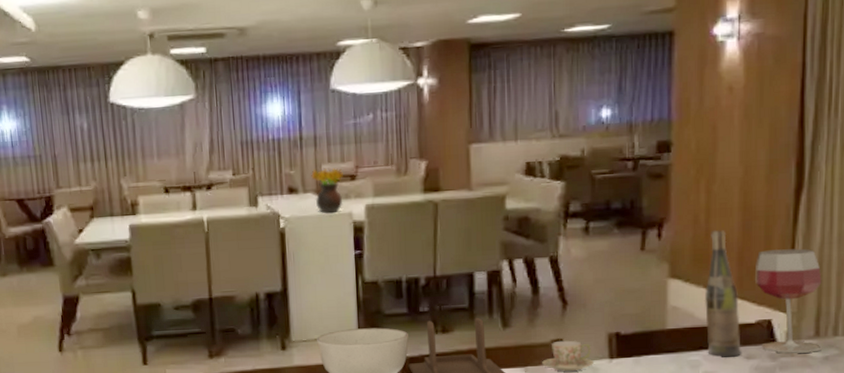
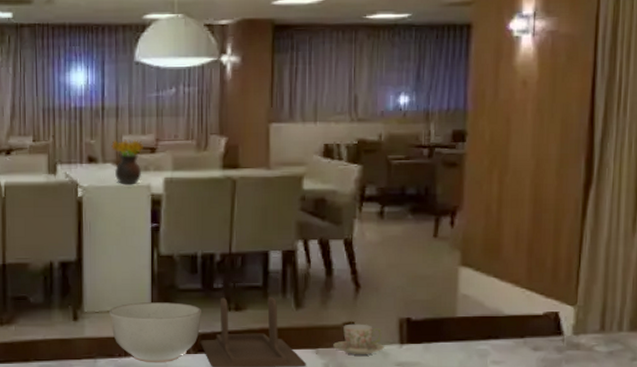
wine bottle: present [705,229,741,358] -> none [495,220,529,349]
wineglass: present [754,248,822,354] -> none [543,243,608,348]

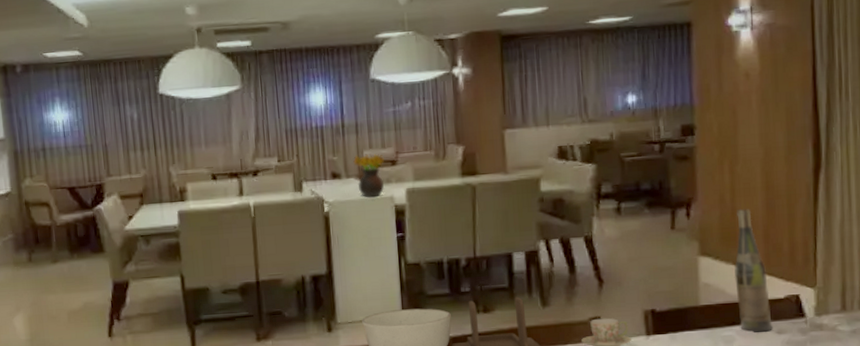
wine bottle: none [495,220,529,349] -> present [734,208,773,333]

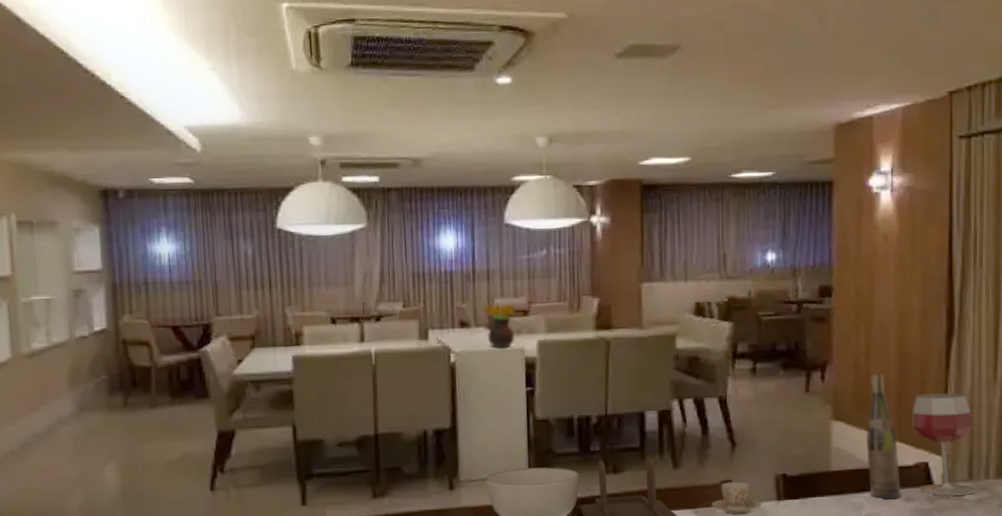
wineglass: none [780,225,849,328] -> present [911,393,975,497]

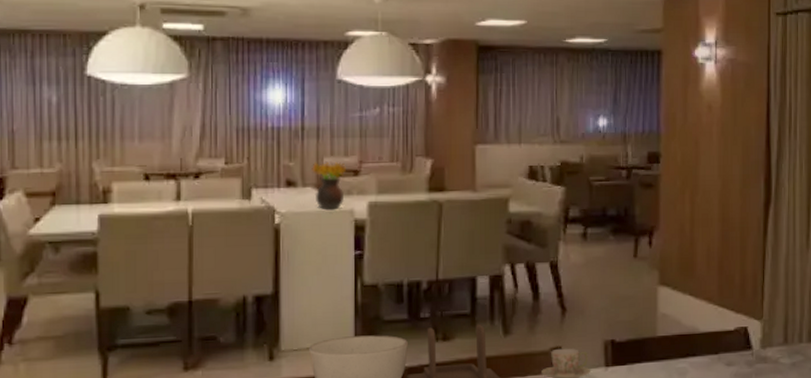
wine bottle: present [866,373,901,500] -> none [691,239,722,365]
wineglass: present [911,393,975,497] -> none [732,259,790,360]

